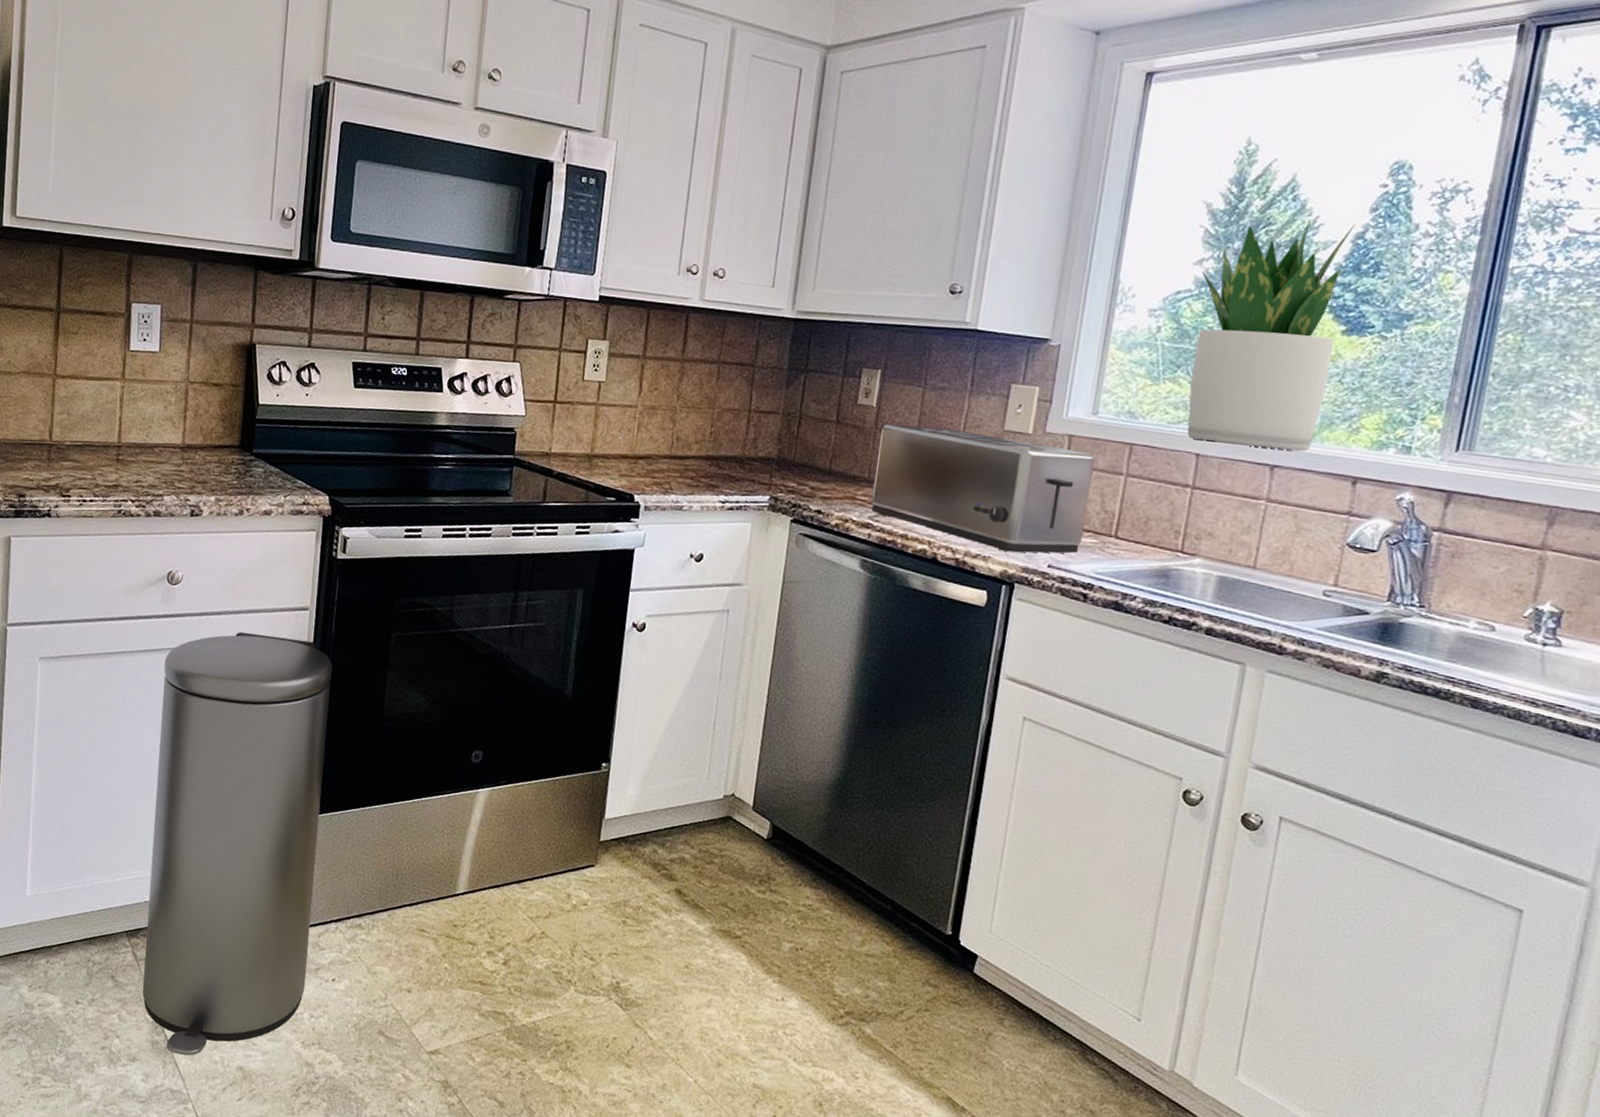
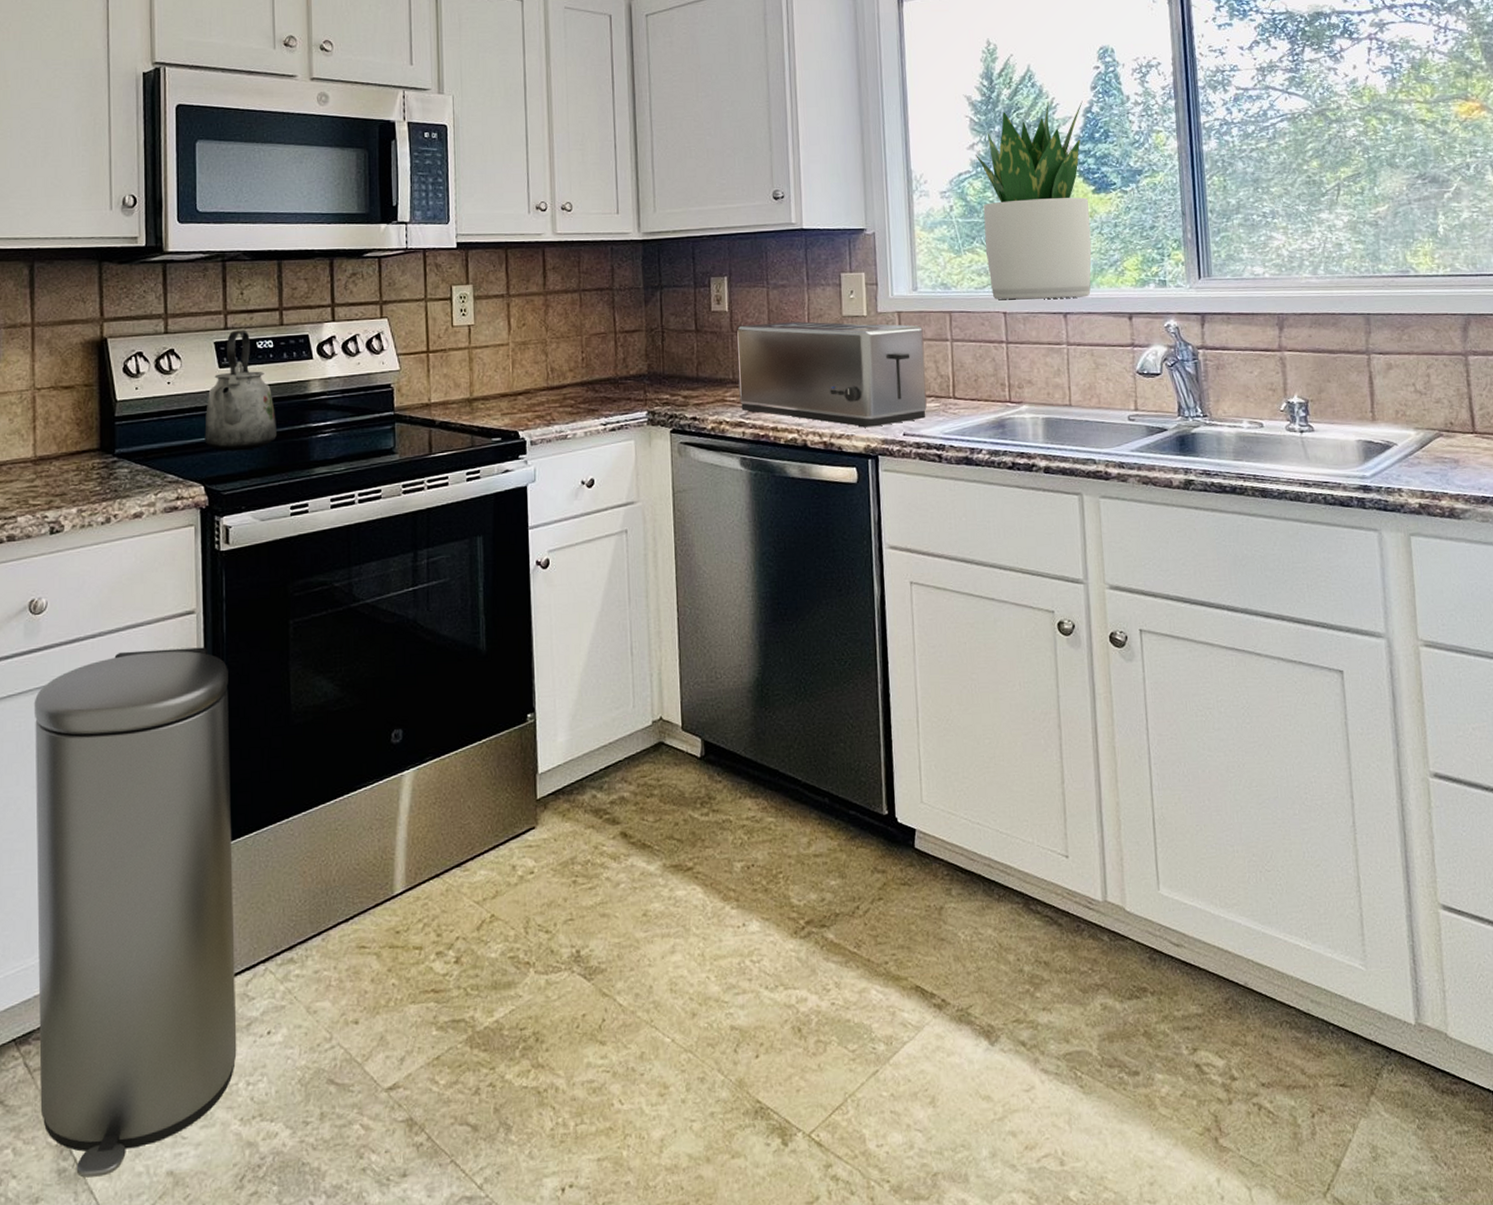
kettle: none [333,353,402,470] -> present [204,330,278,452]

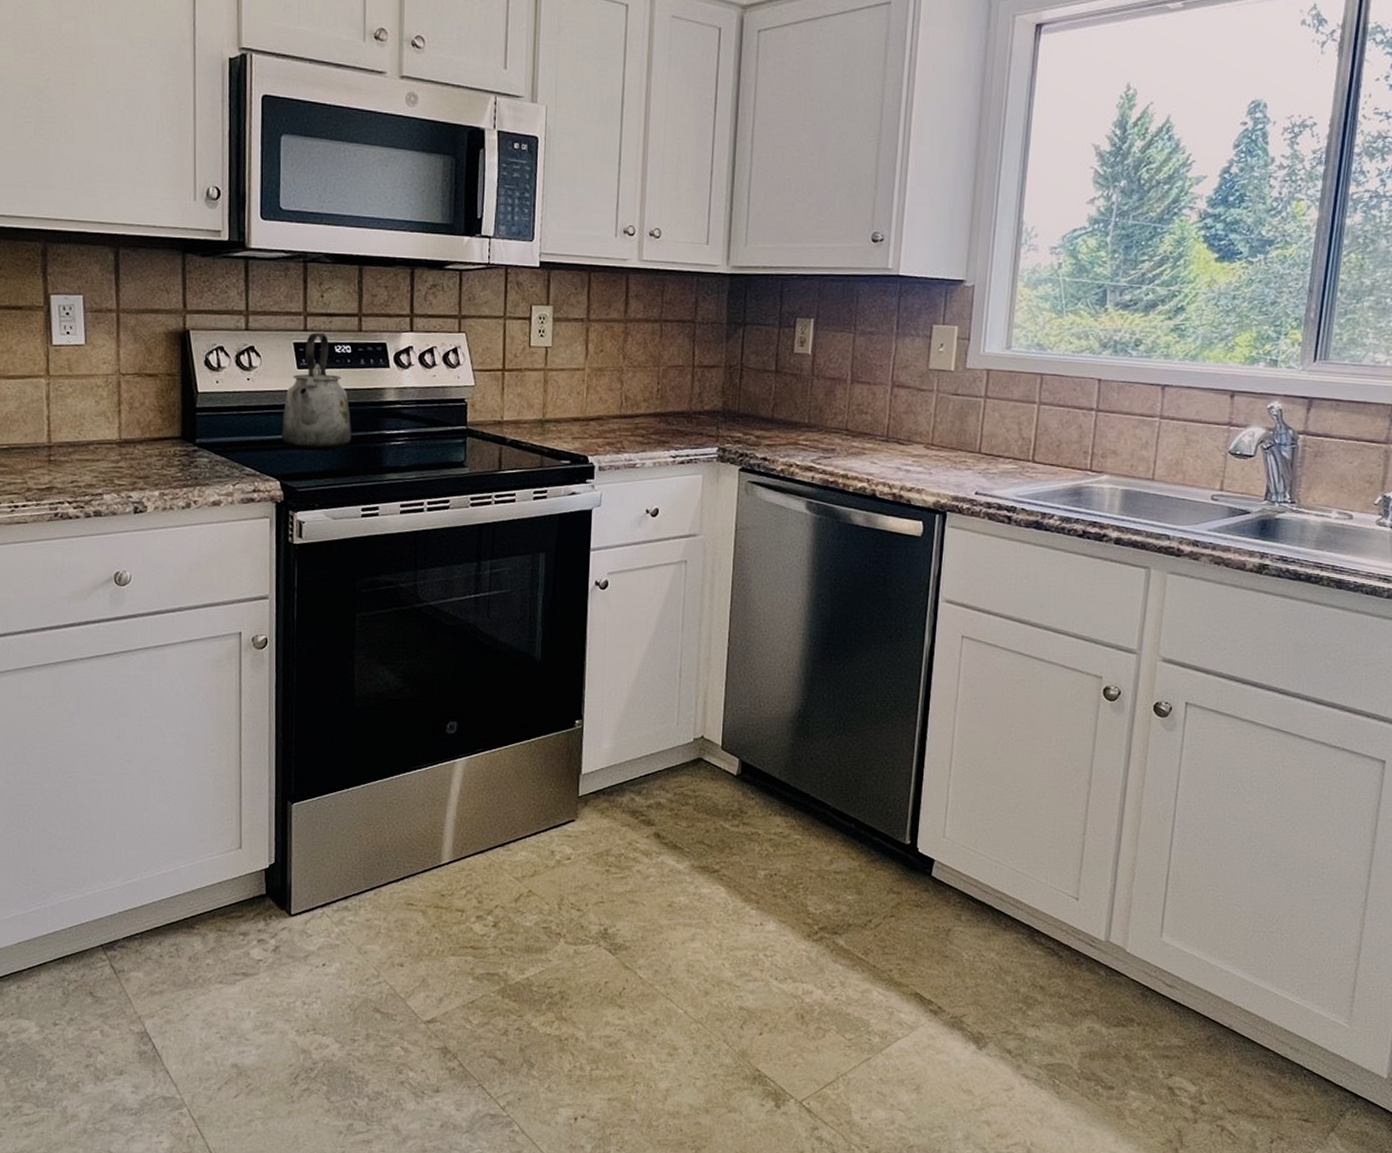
pedal bin: present [33,647,237,1178] -> none [118,627,298,1061]
toaster: present [736,321,927,428] -> none [812,369,1011,483]
planter: present [974,100,1092,300] -> none [1089,157,1222,371]

